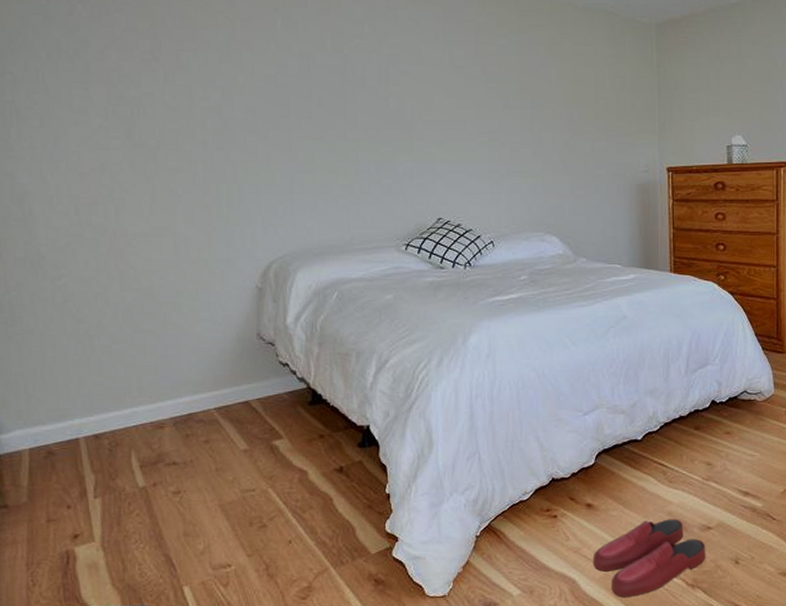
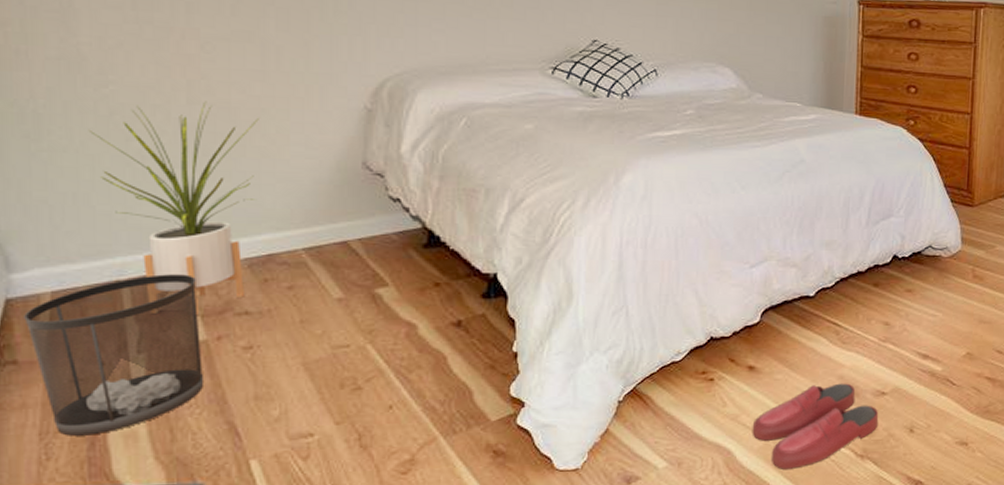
waste bin: none [10,432,145,566] -> present [24,274,205,436]
house plant: none [49,287,176,465] -> present [88,101,259,315]

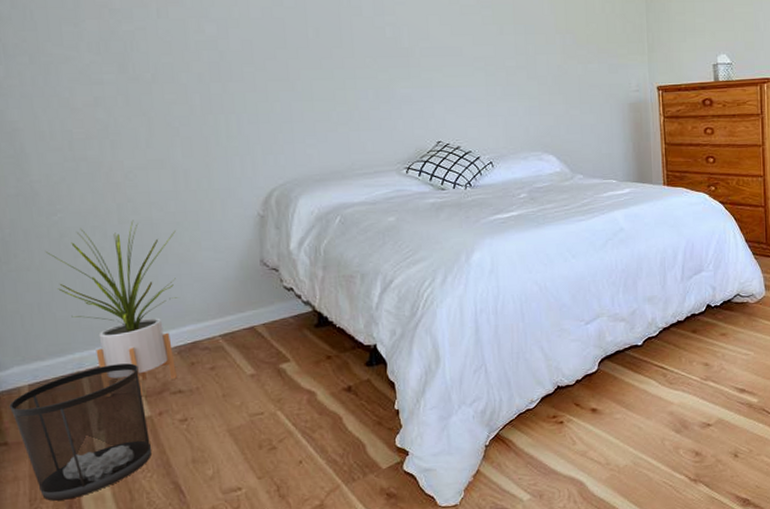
slippers: present [752,383,879,469] -> none [599,418,707,496]

